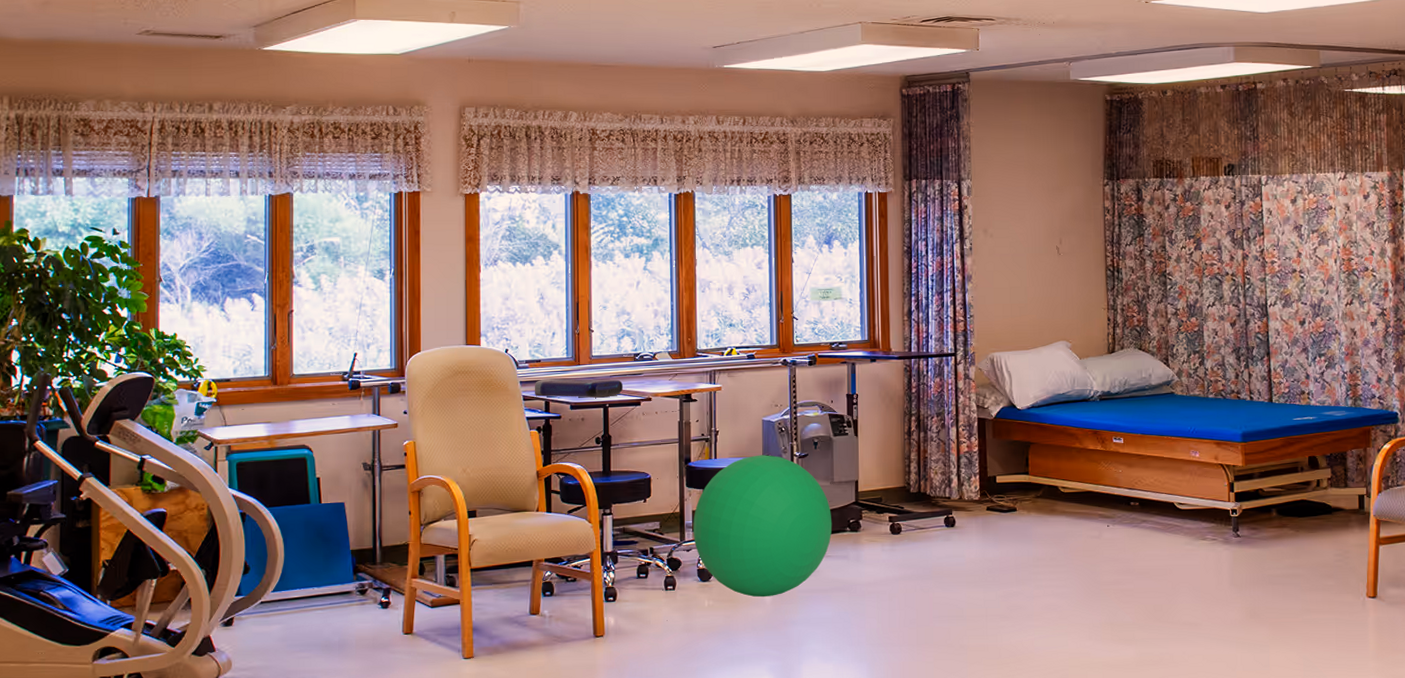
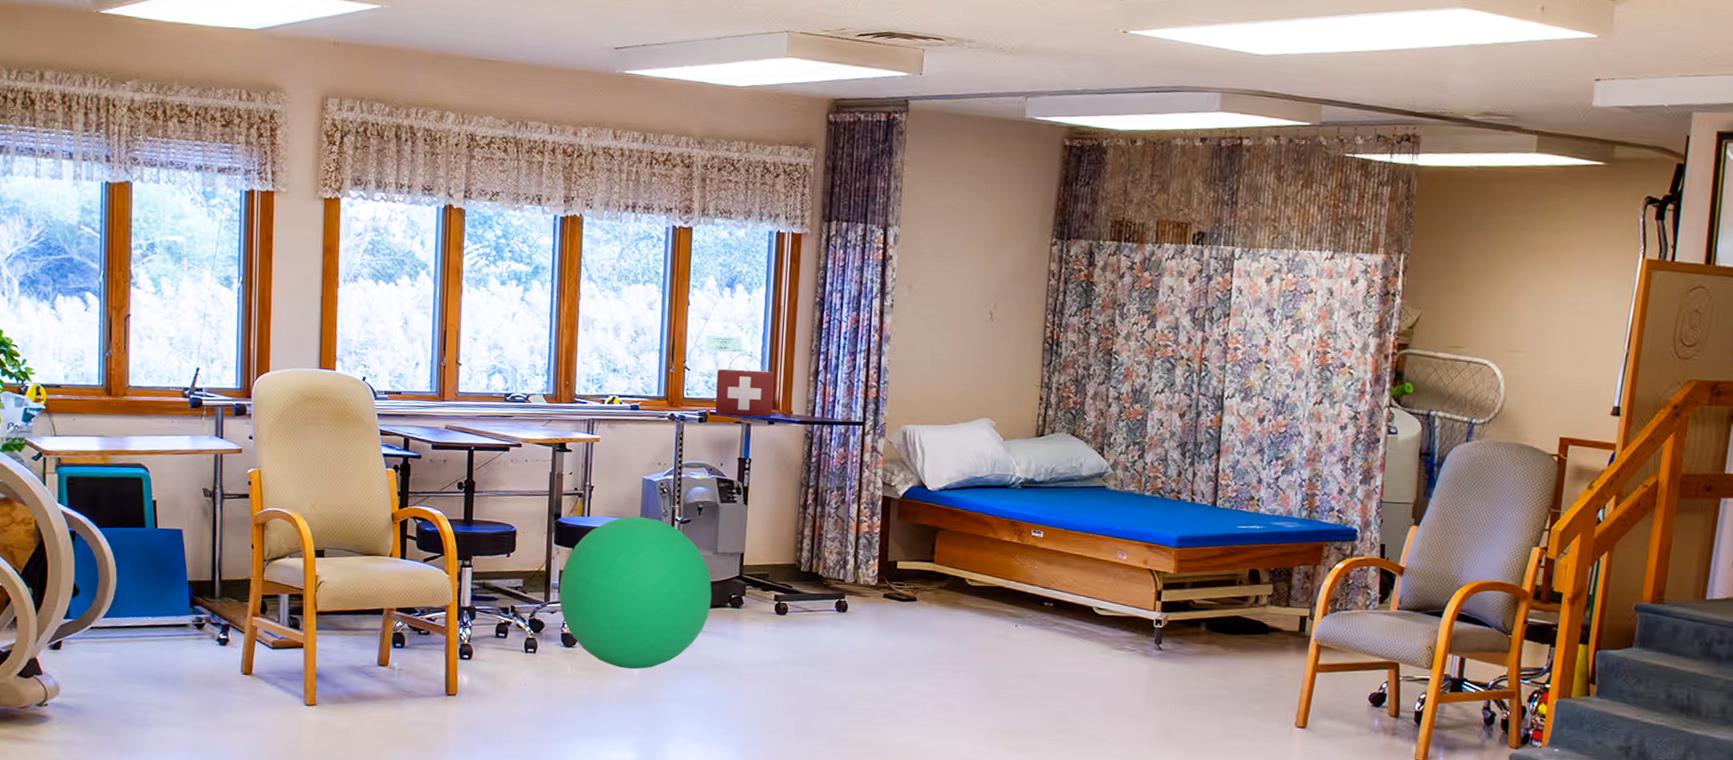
towel: present [534,378,624,398] -> none [392,413,492,439]
first-aid kit: none [821,300,873,357] -> present [715,353,774,418]

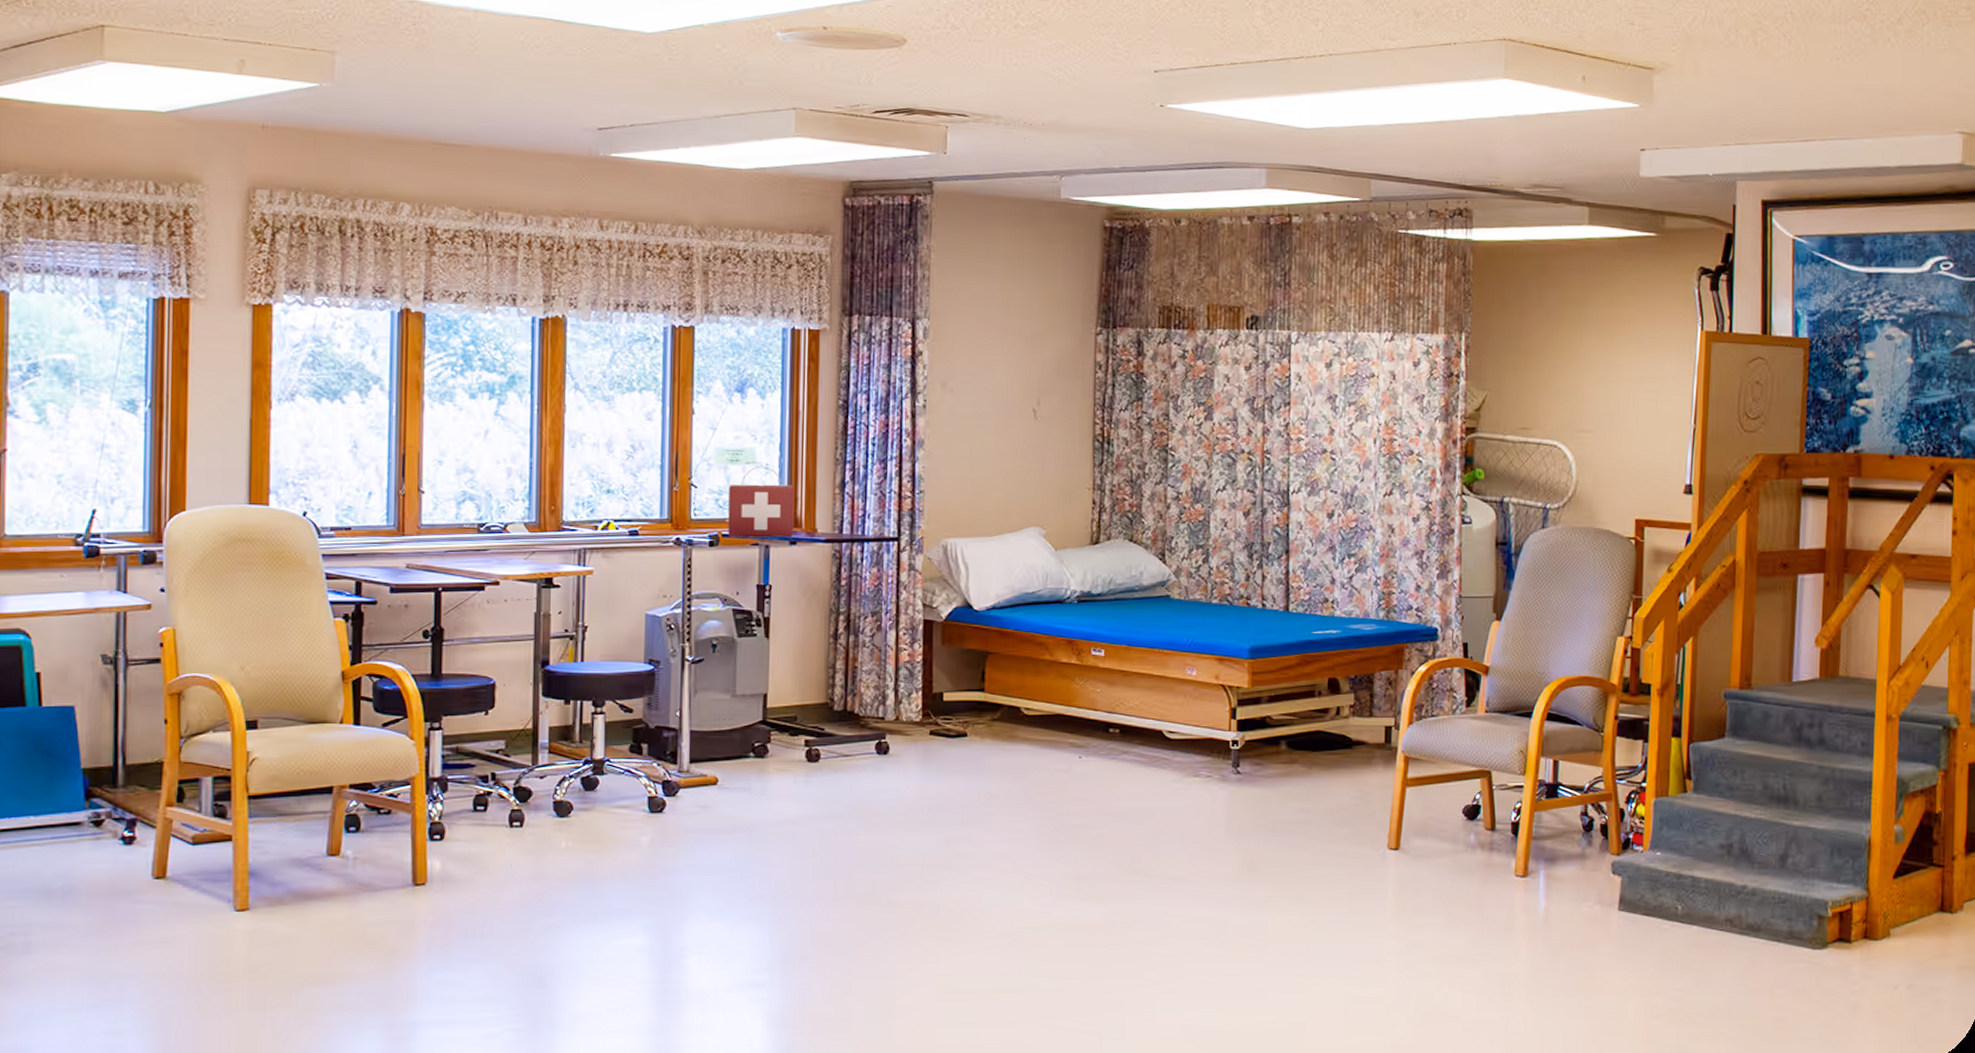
exercise ball: present [559,516,712,669] -> none [549,658,732,838]

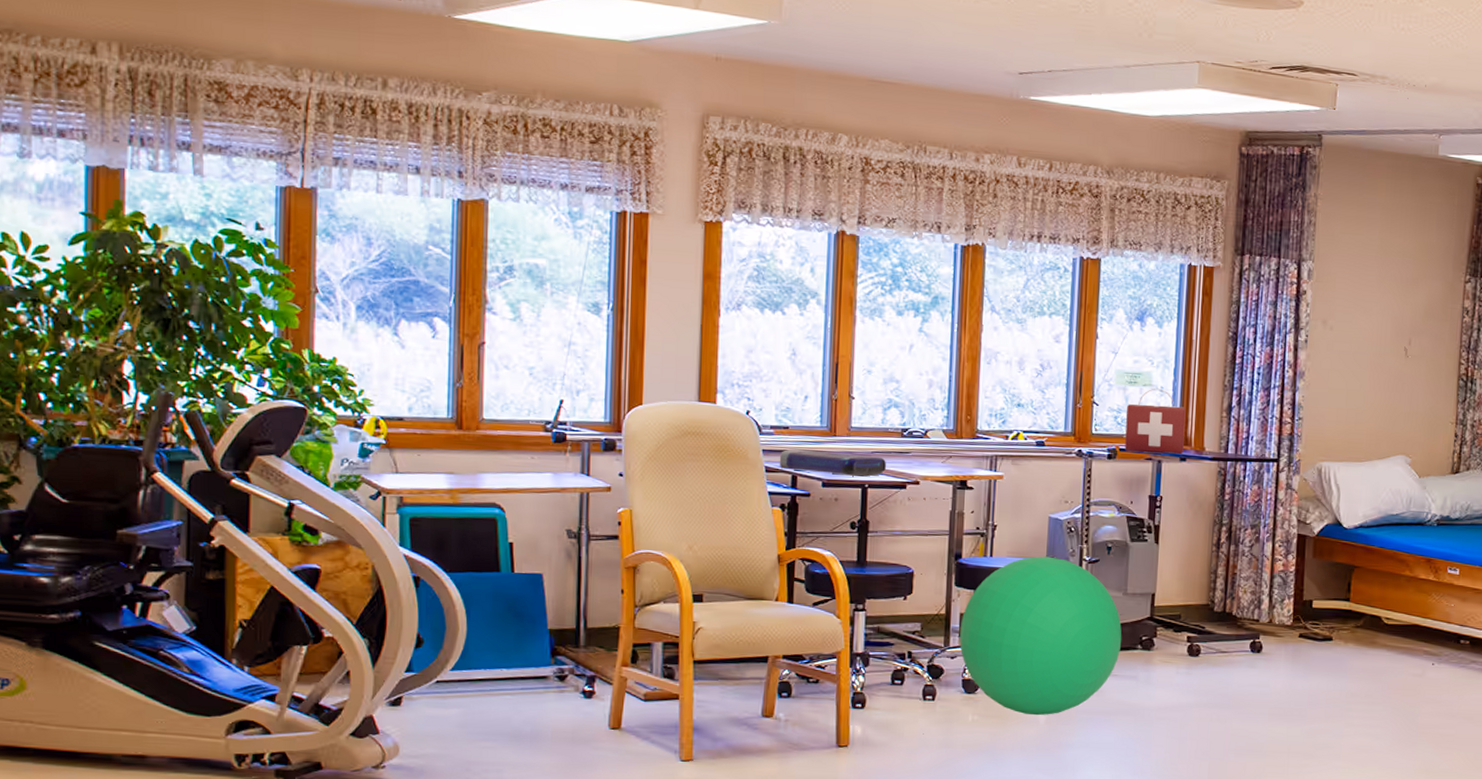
towel: none [341,552,463,579] -> present [779,449,887,477]
exercise ball: none [549,658,732,838] -> present [959,556,1122,716]

